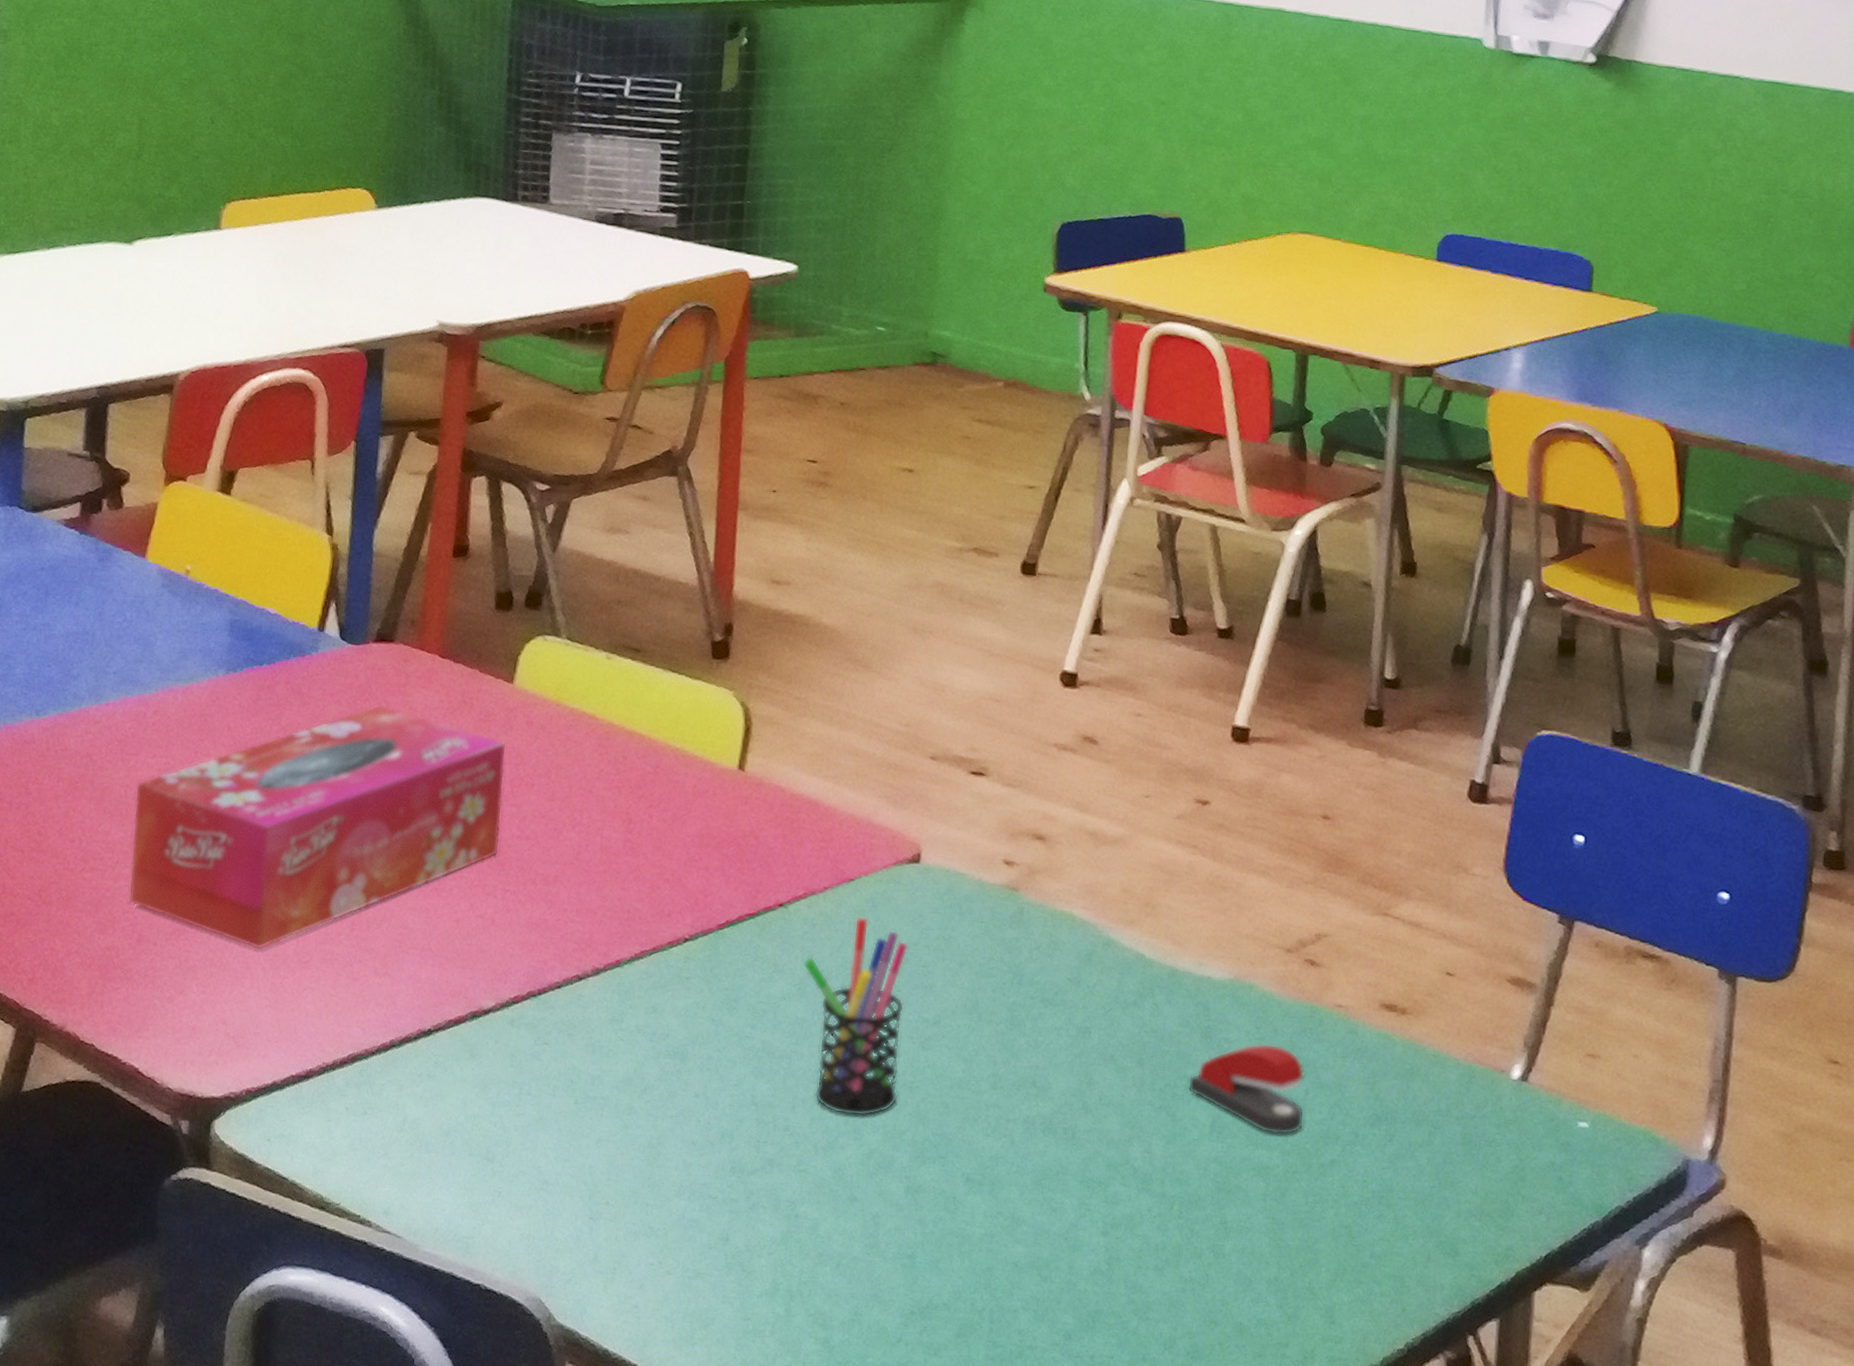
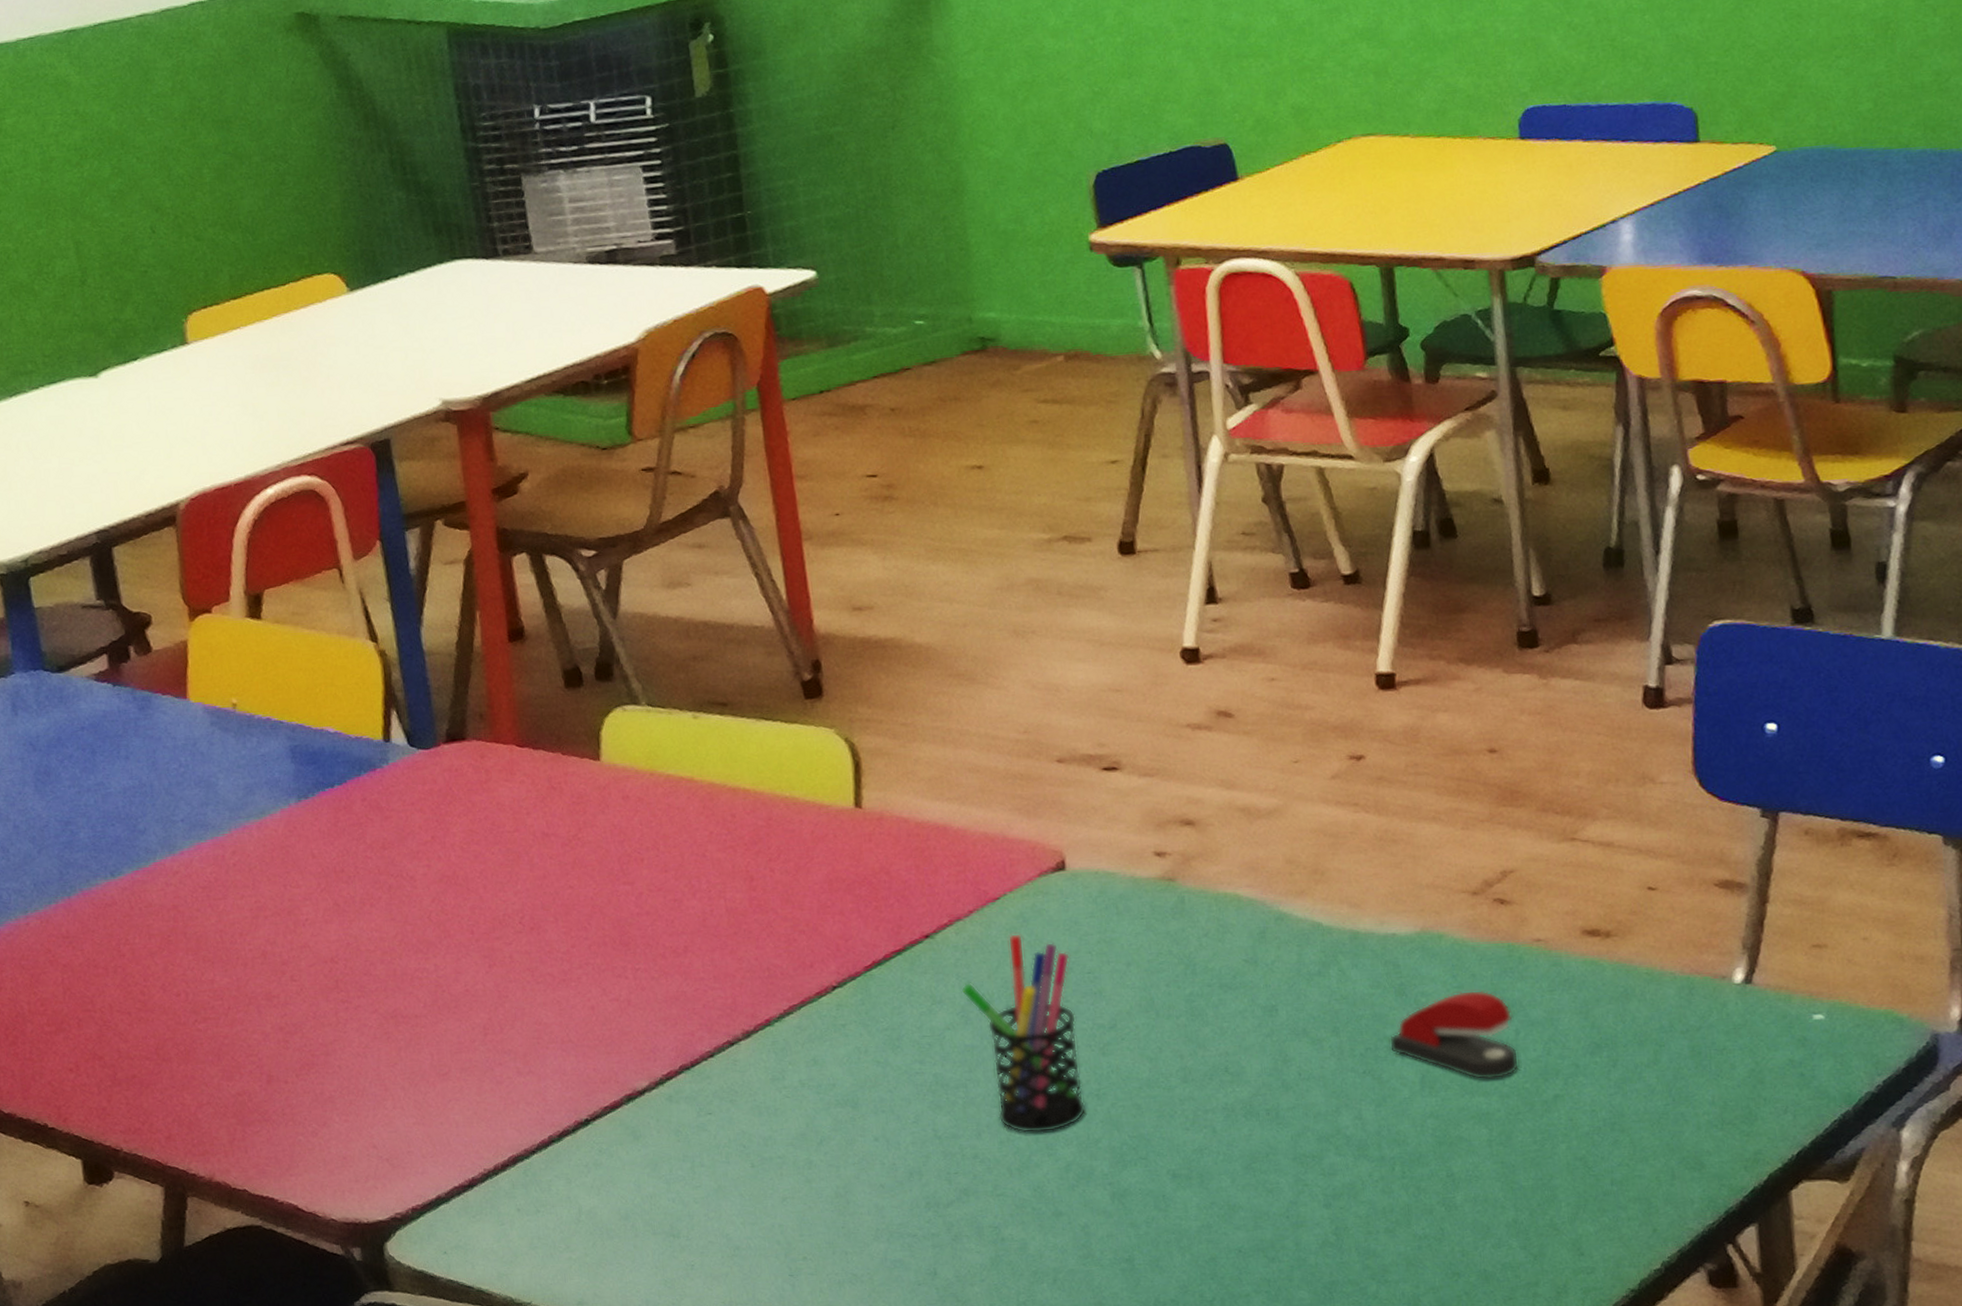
tissue box: present [128,705,507,950] -> none [230,805,621,1071]

